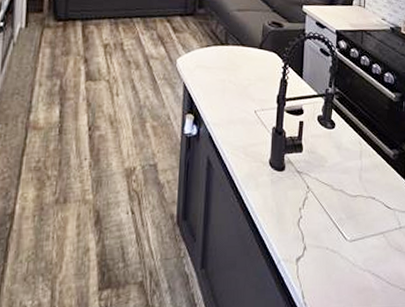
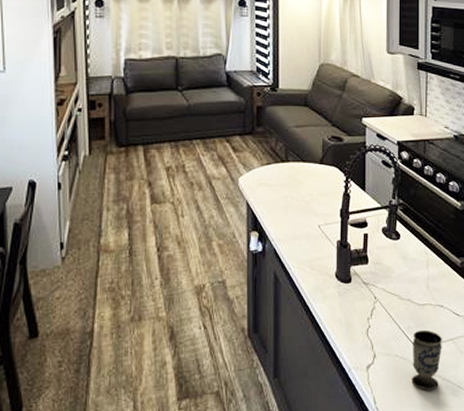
cup: none [341,222,373,286] -> present [411,329,442,390]

